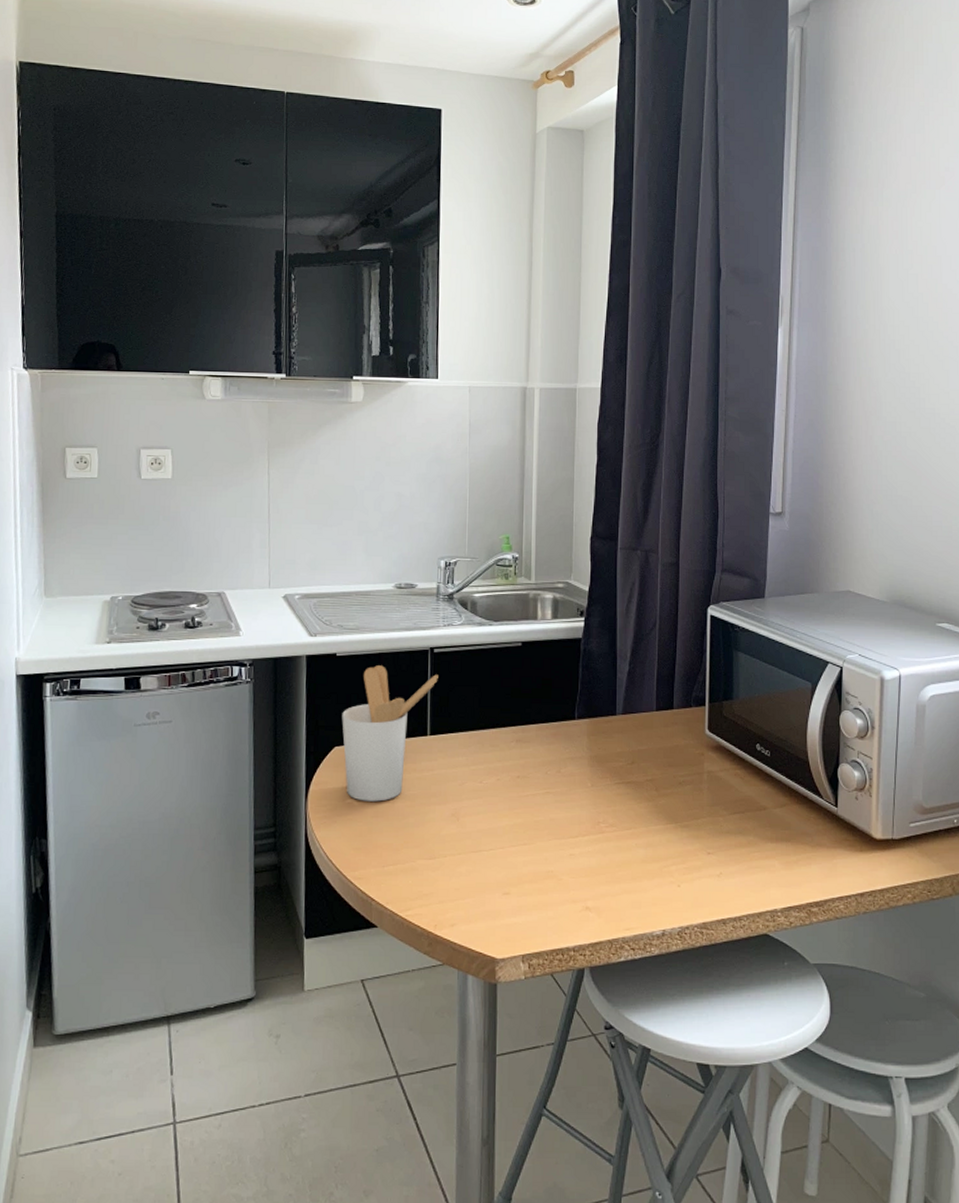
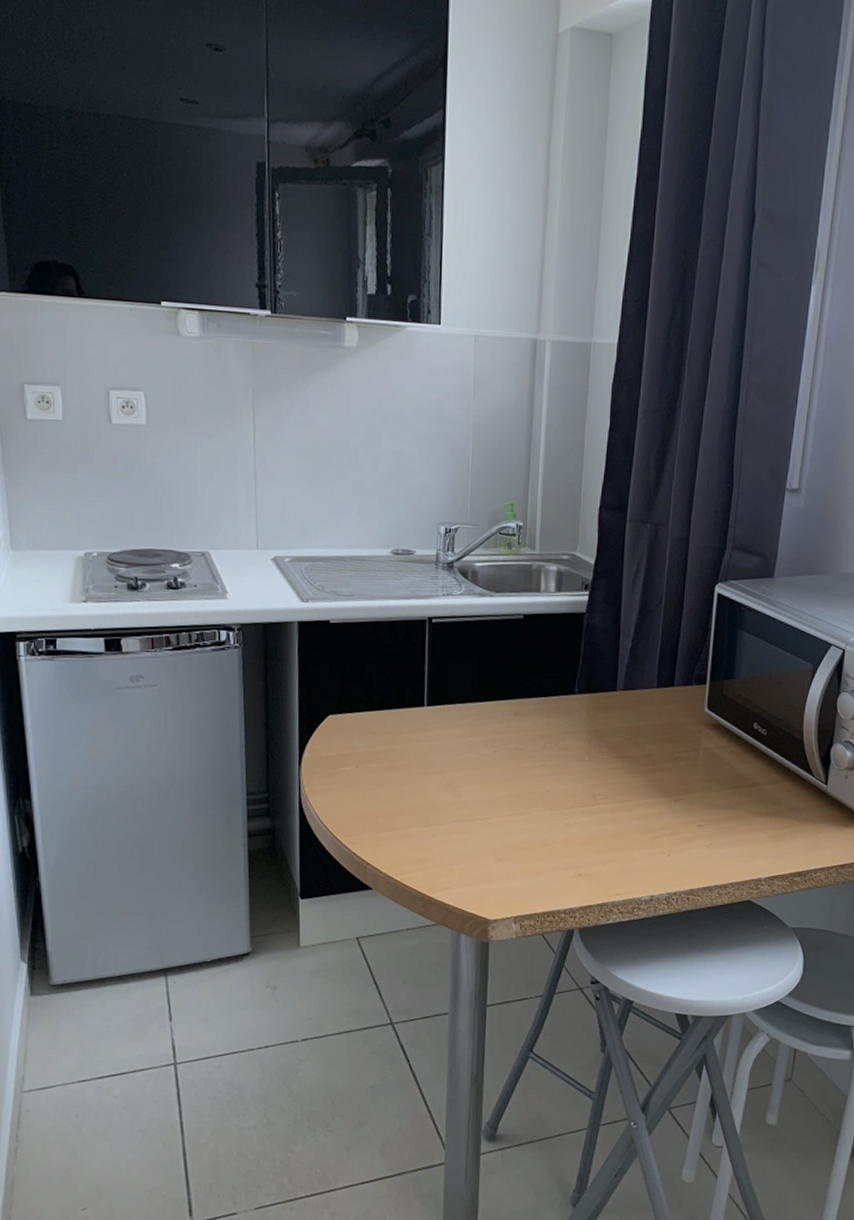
utensil holder: present [342,665,438,802] -> none [336,634,436,770]

